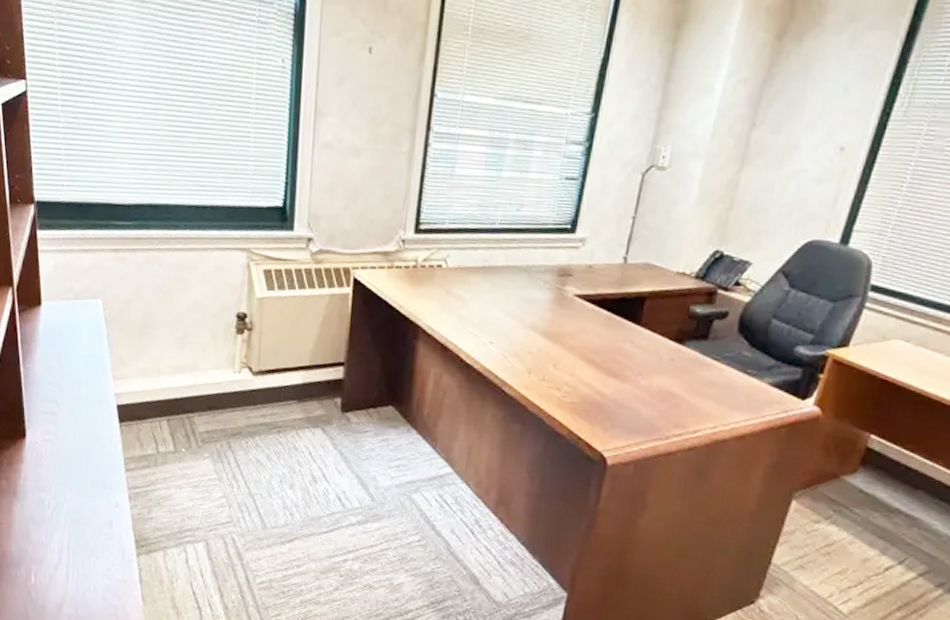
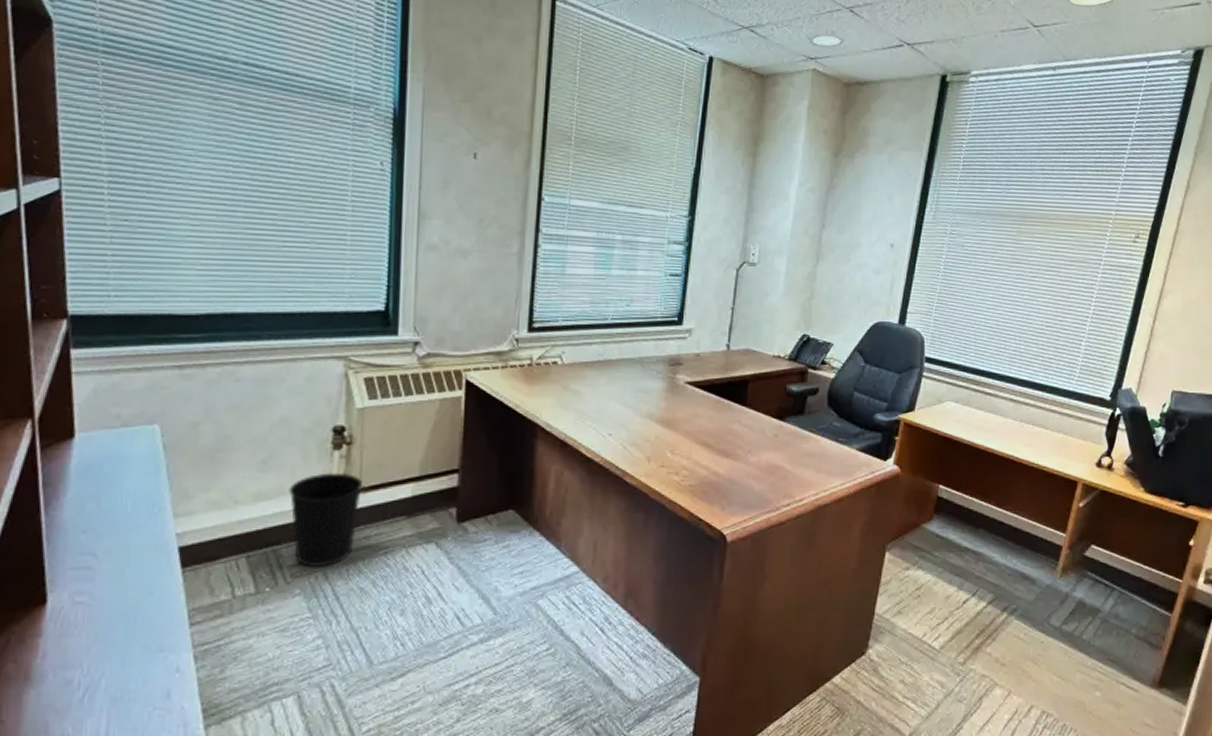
wastebasket: none [200,354,261,437] -> present [288,472,364,566]

